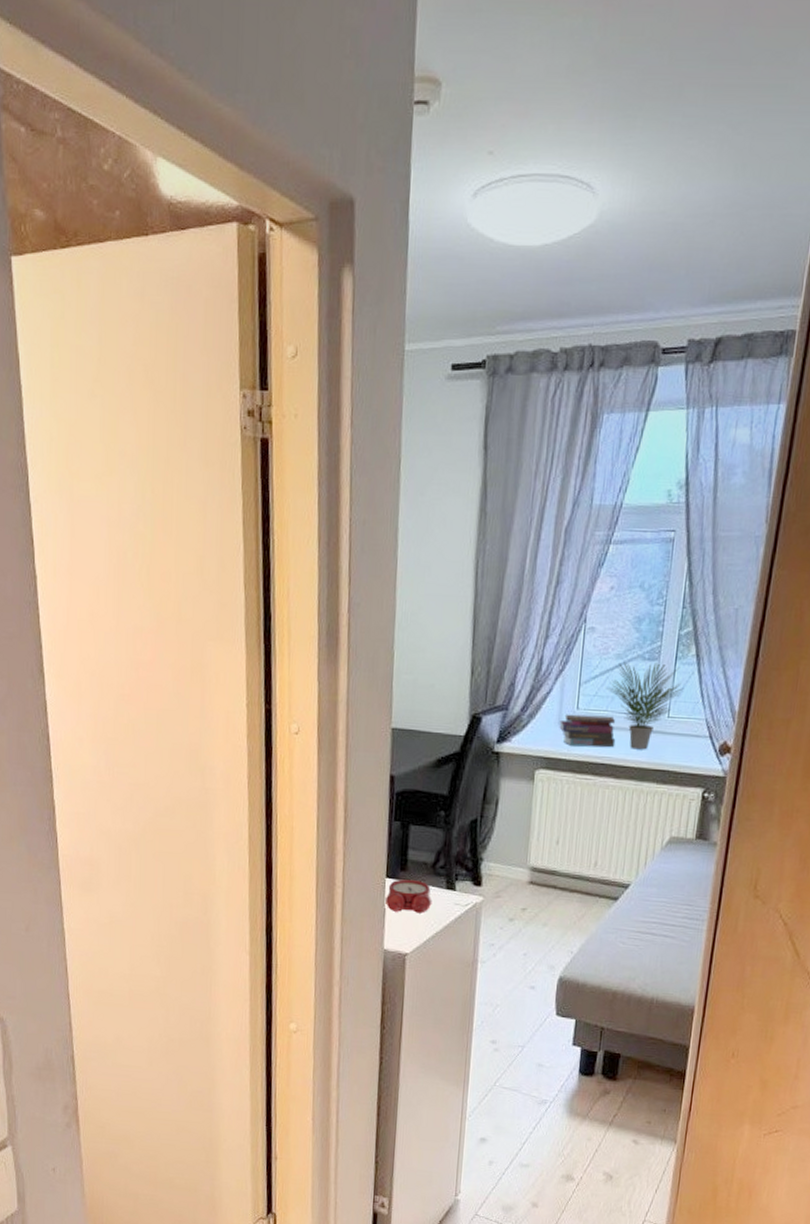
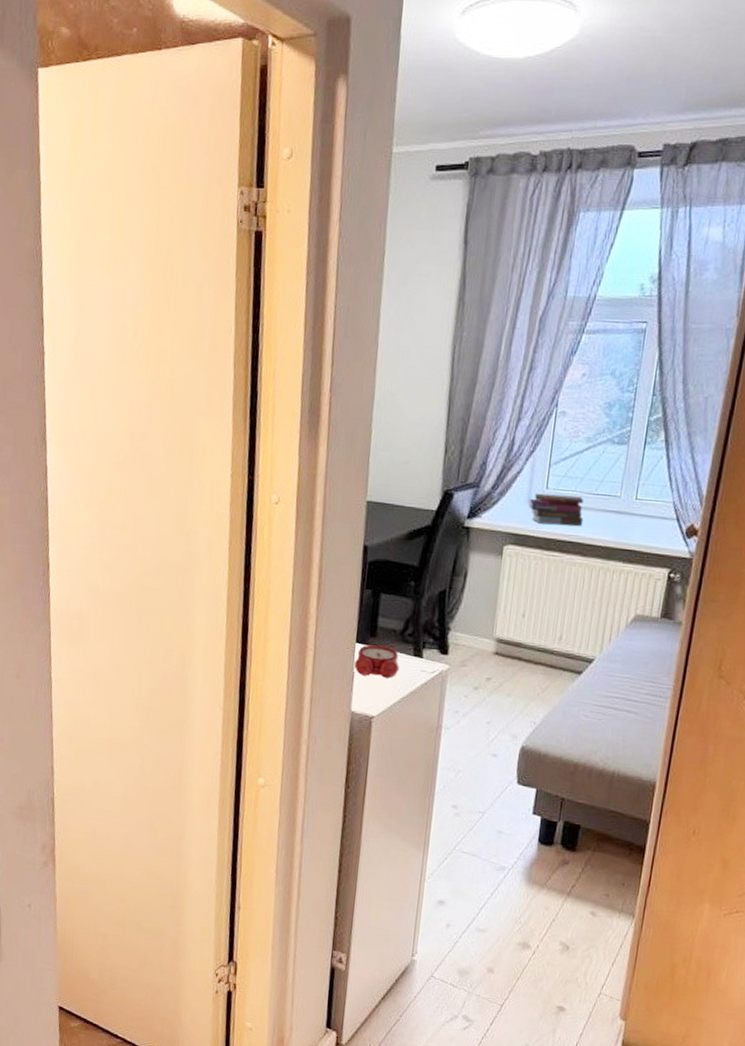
potted plant: present [606,663,684,750] -> none [575,446,652,530]

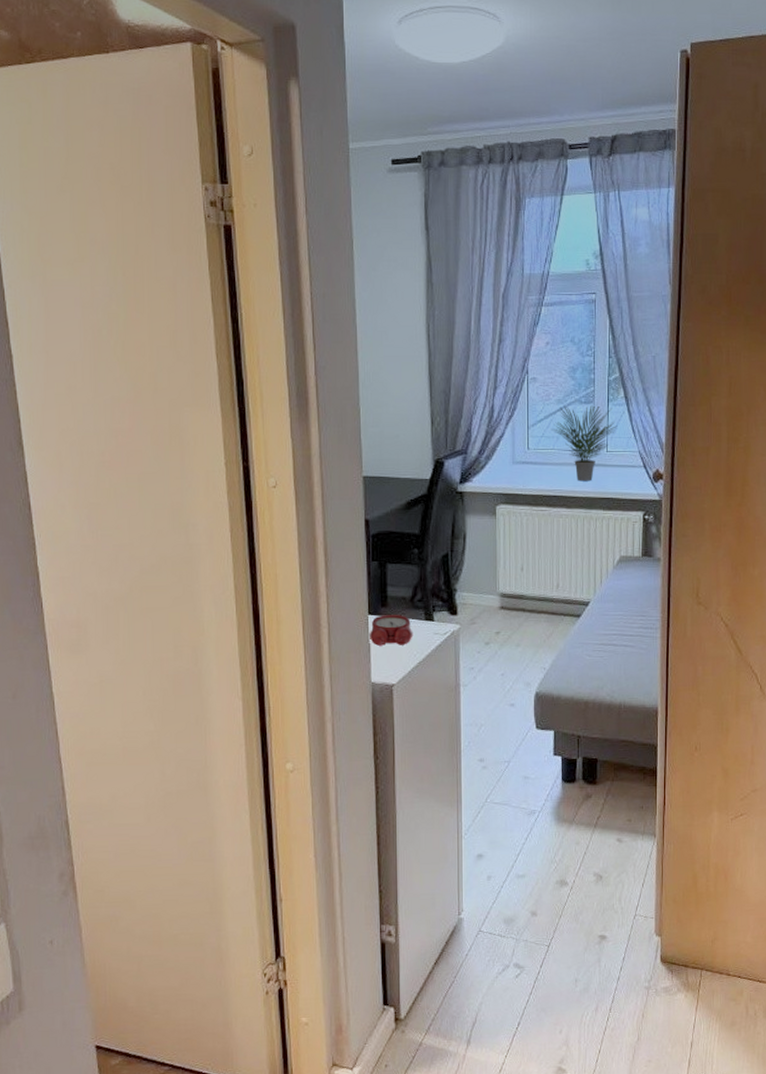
books: present [528,493,584,526] -> none [514,454,564,482]
potted plant: none [575,446,652,530] -> present [551,405,618,482]

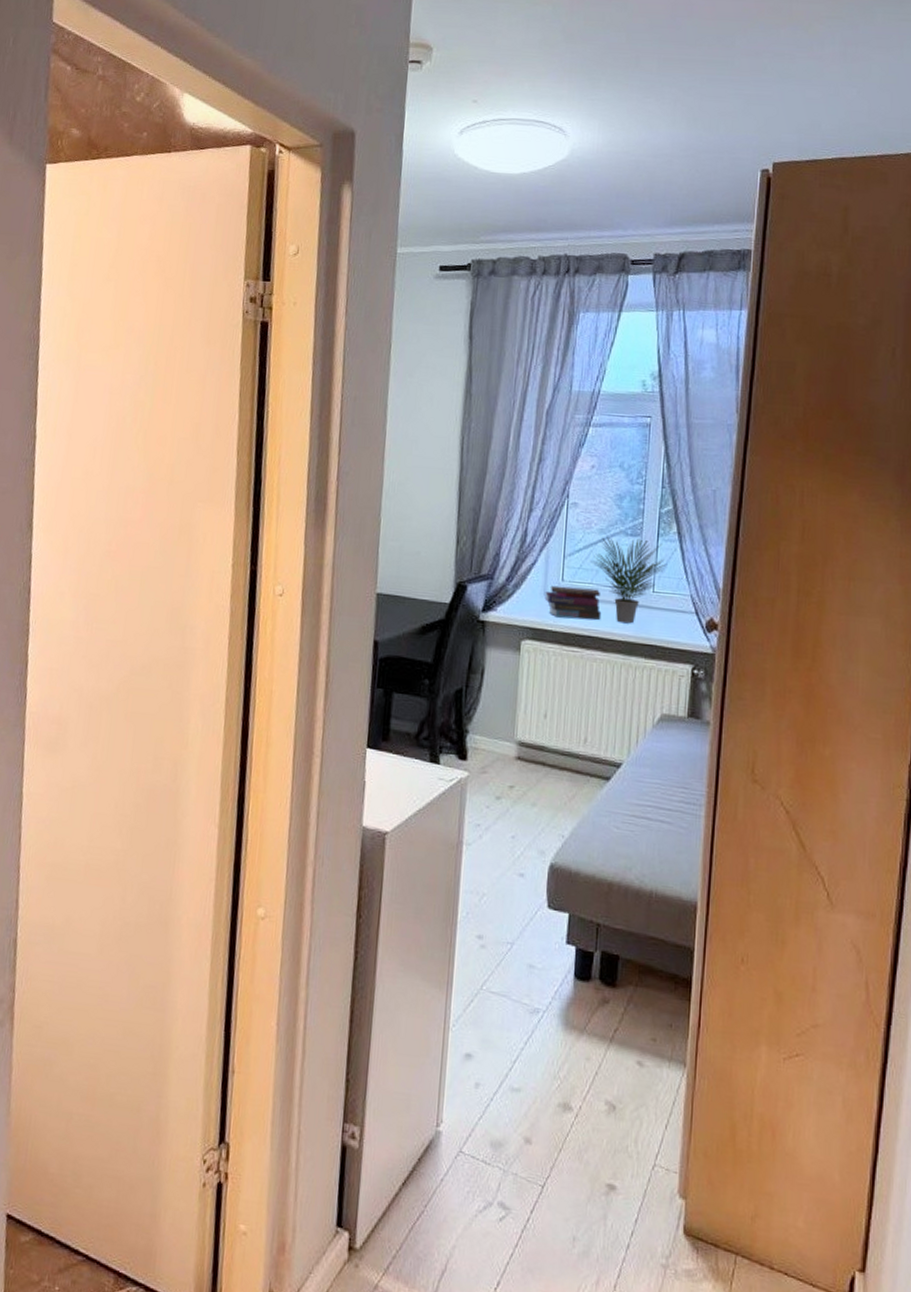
alarm clock: present [370,615,413,646] -> none [366,750,415,788]
books: none [514,454,564,482] -> present [544,585,602,620]

